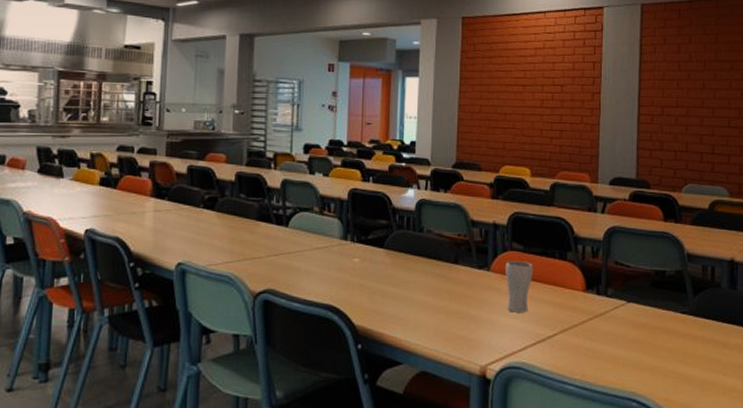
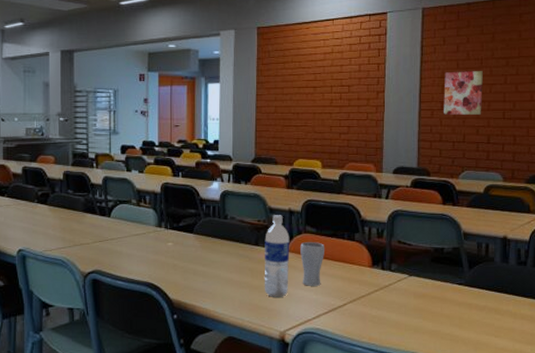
water bottle: none [463,229,494,325] -> present [264,215,290,297]
wall art: none [664,73,706,122] -> present [444,71,483,115]

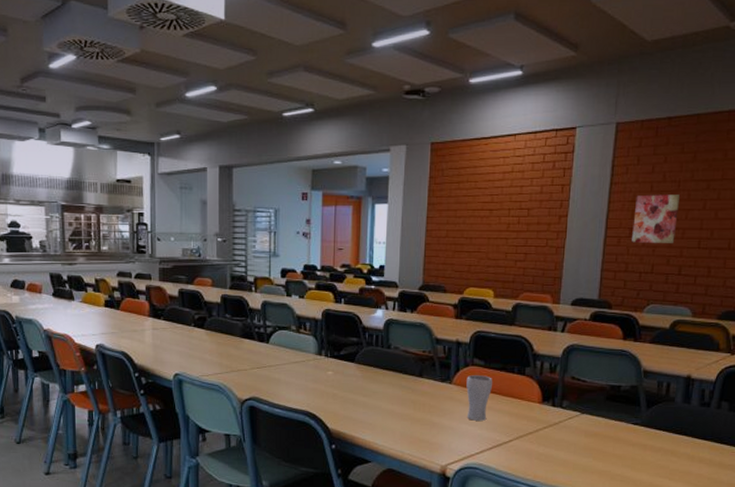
water bottle: present [264,215,290,297] -> none [426,346,456,431]

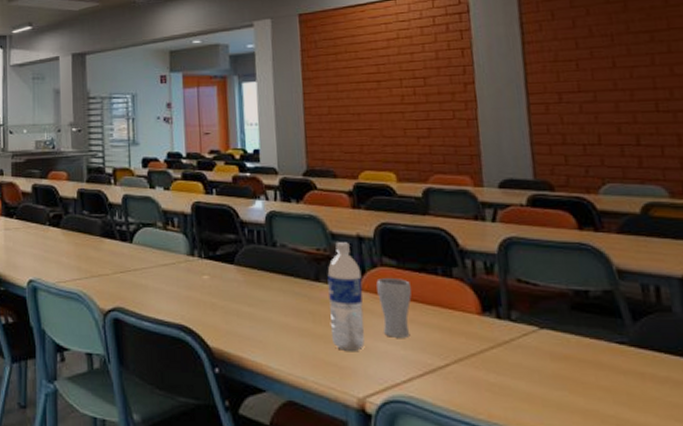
water bottle: none [426,346,456,431] -> present [327,242,365,351]
wall art: present [632,194,680,243] -> none [559,50,622,109]

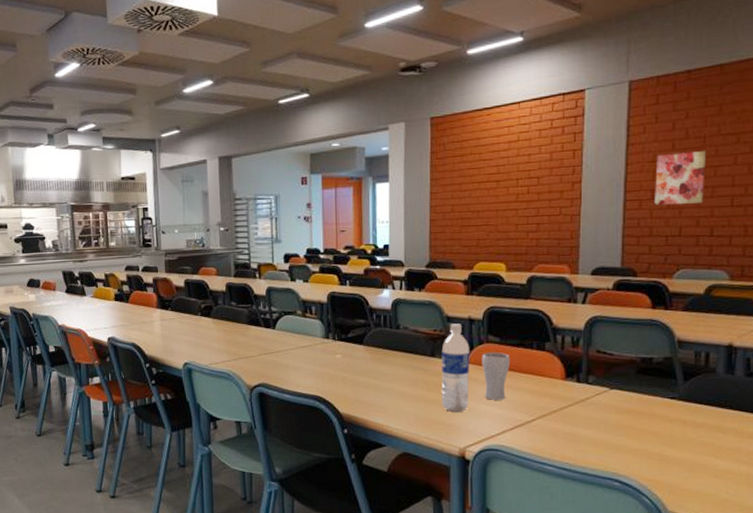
wall art: none [559,50,622,109] -> present [655,151,706,205]

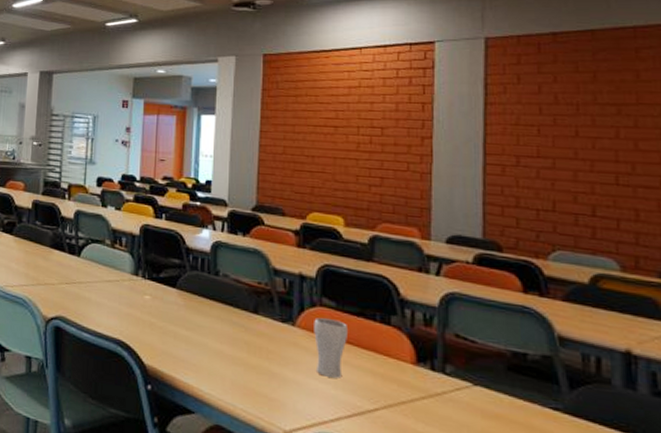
water bottle: present [441,324,470,412] -> none [264,278,300,385]
wall art: present [655,151,706,205] -> none [520,118,582,177]

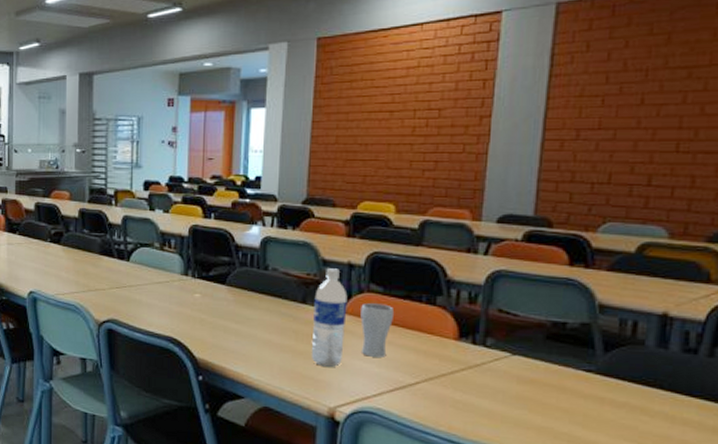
water bottle: none [264,278,300,385] -> present [311,268,348,367]

